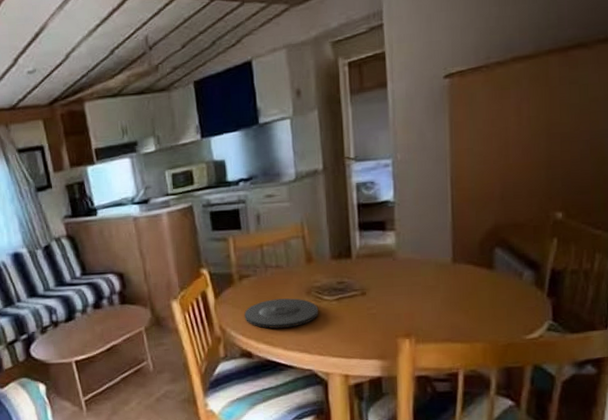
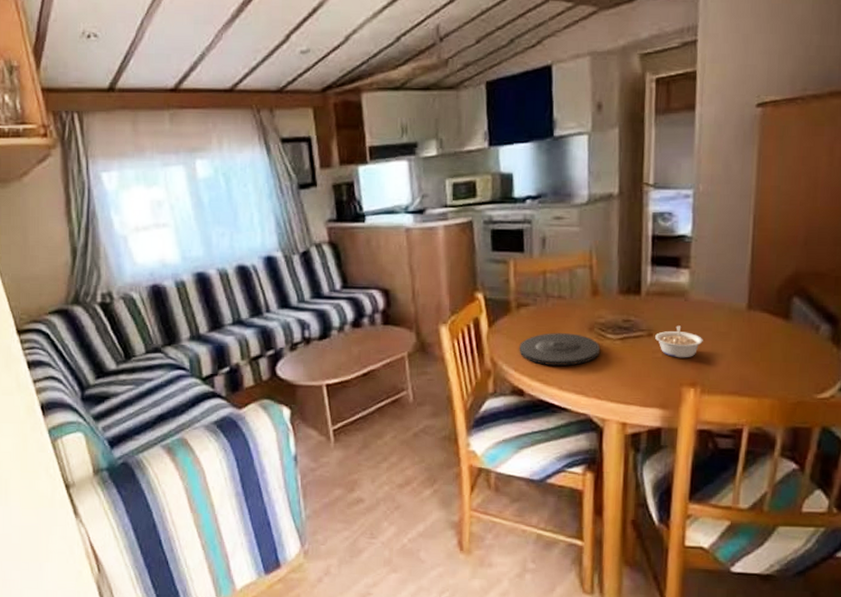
legume: none [368,283,414,313] -> present [655,325,703,358]

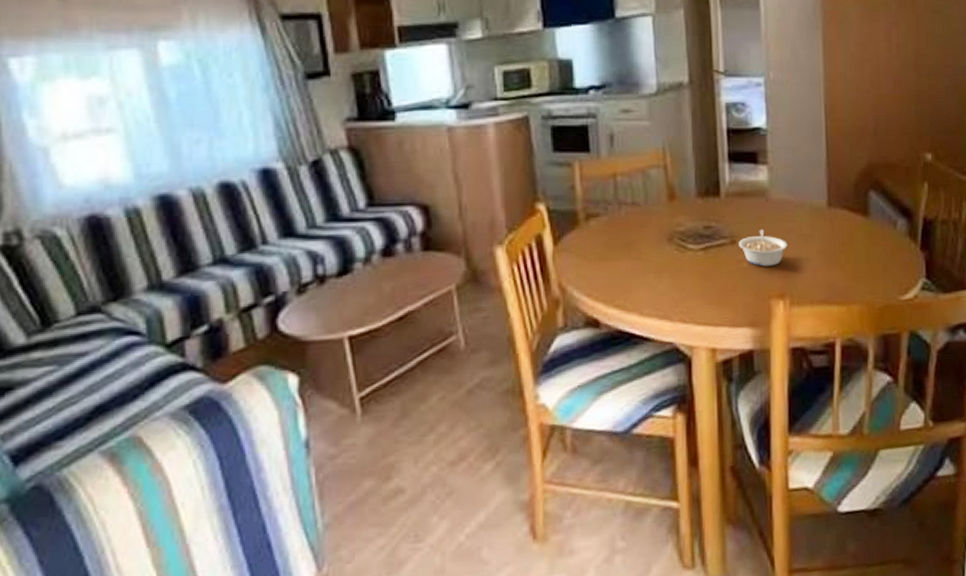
plate: present [519,333,600,366] -> none [591,246,681,287]

